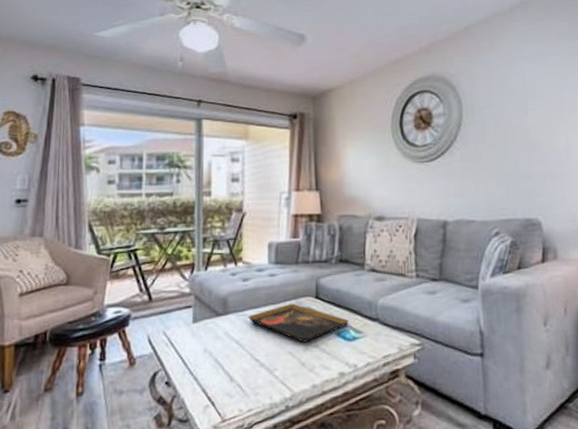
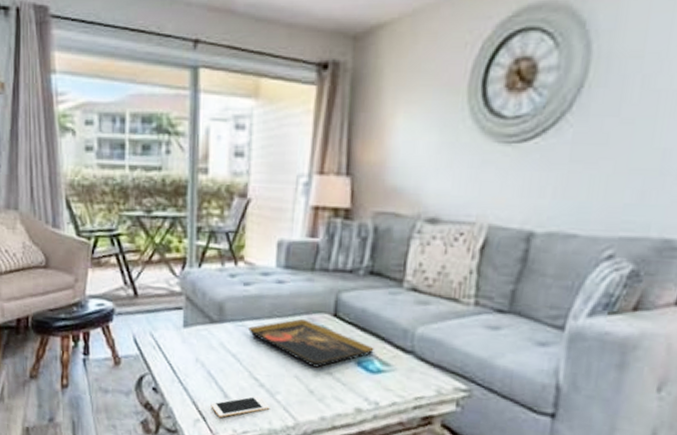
cell phone: none [218,375,270,400] -> present [210,395,270,417]

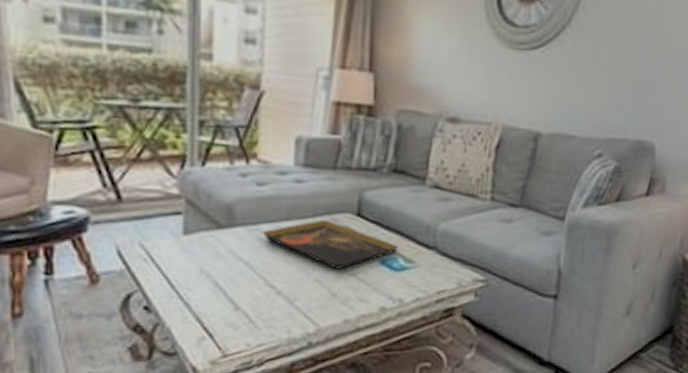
cell phone: present [210,395,270,417] -> none [218,304,289,332]

